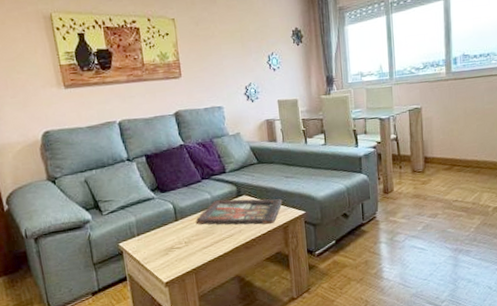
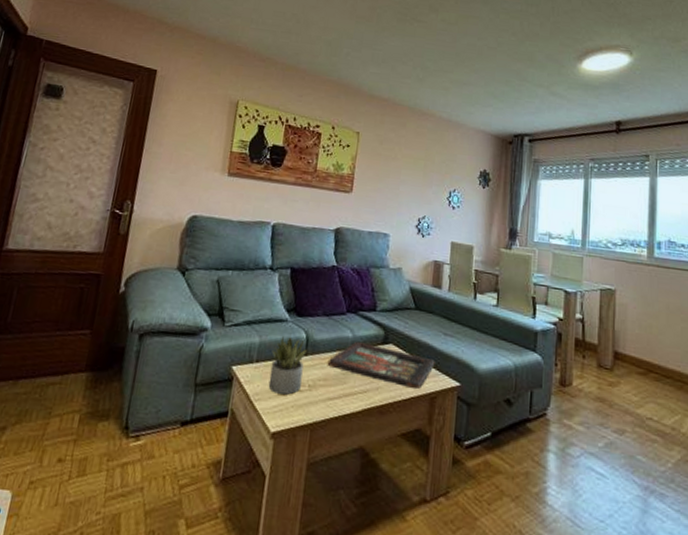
succulent plant: none [148,209,179,255] -> present [268,336,307,395]

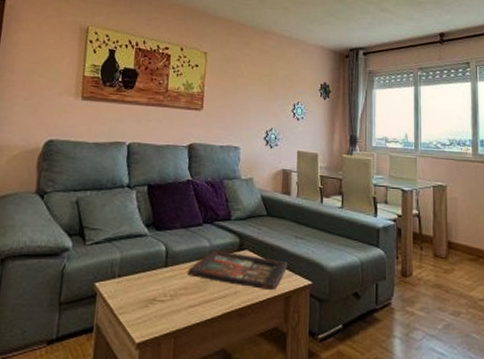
succulent plant: present [268,336,307,395] -> none [131,250,167,306]

